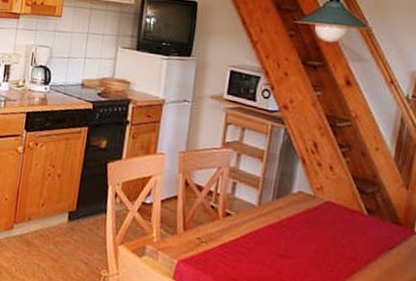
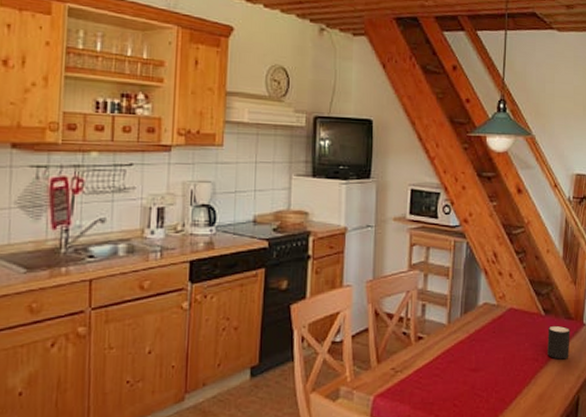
mug: none [367,227,398,266] -> present [547,325,570,360]

